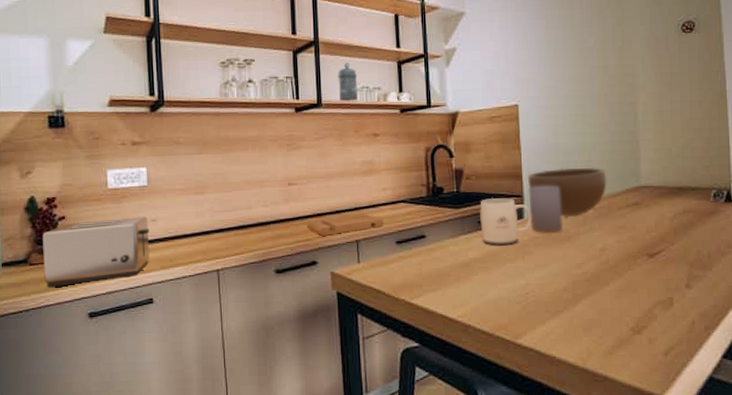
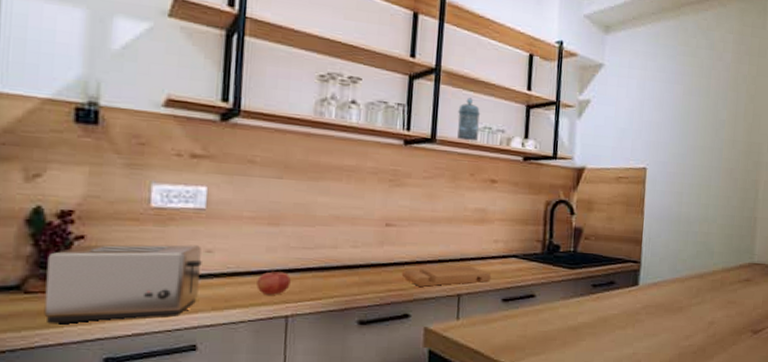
fruit: none [192,232,218,253] -> present [256,270,291,295]
mug: present [480,197,532,246] -> none [594,261,647,312]
bowl: present [528,167,607,218] -> none [647,237,723,289]
cup: present [528,185,563,234] -> none [644,253,678,303]

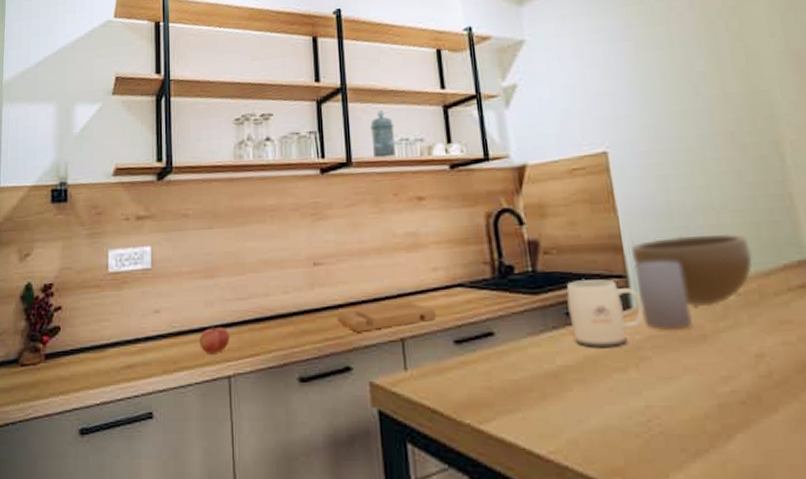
toaster: present [44,244,202,325] -> none [35,306,152,396]
mug: none [594,261,647,312] -> present [566,278,645,348]
cup: none [644,253,678,303] -> present [634,260,693,331]
bowl: none [647,237,723,289] -> present [631,233,753,307]

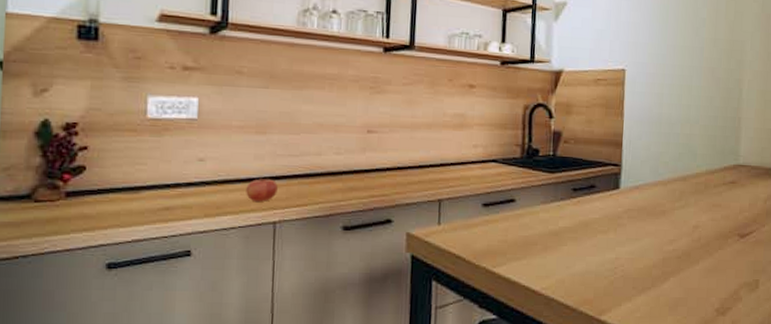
cutting board: present [336,302,437,332] -> none [383,170,472,192]
canister: present [370,110,395,159] -> none [434,4,458,47]
mug: present [566,278,645,348] -> none [574,164,628,216]
bowl: present [631,233,753,307] -> none [628,139,707,192]
cup: present [634,260,693,331] -> none [626,155,660,207]

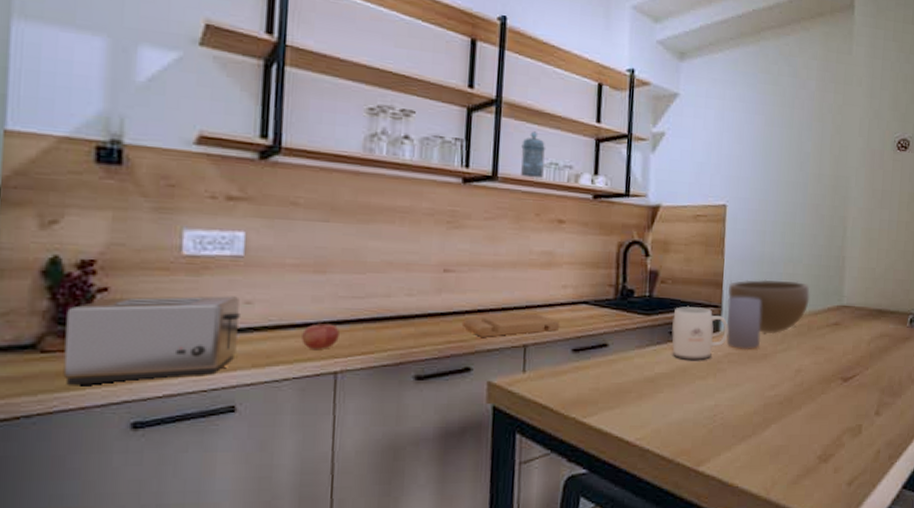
toaster: none [52,154,195,231] -> present [63,296,240,386]
cutting board: none [383,170,472,192] -> present [461,313,560,337]
canister: none [434,4,458,47] -> present [520,131,546,179]
mug: none [574,164,628,216] -> present [671,306,729,361]
cup: none [626,155,660,207] -> present [726,296,761,351]
bowl: none [628,139,707,192] -> present [728,279,810,335]

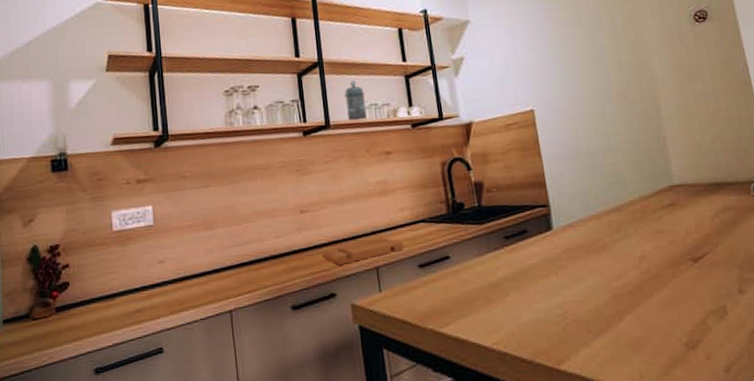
toaster: present [63,296,240,386] -> none [45,258,158,344]
fruit: present [302,322,340,349] -> none [202,270,229,294]
mug: present [671,306,729,361] -> none [504,209,562,262]
cup: present [726,296,761,351] -> none [554,191,596,245]
bowl: present [728,279,810,335] -> none [552,168,638,225]

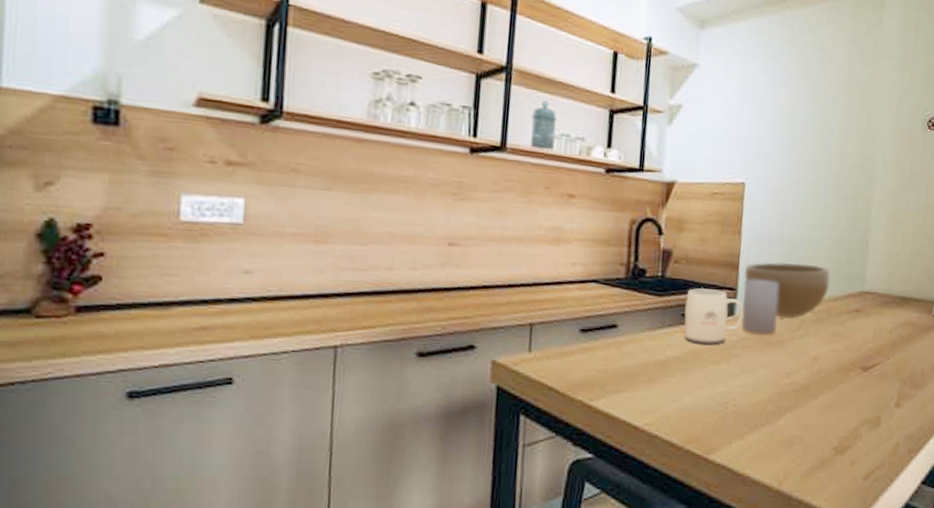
cutting board: present [321,237,404,265] -> none [466,291,569,315]
mug: none [504,209,562,262] -> present [684,287,744,345]
bowl: none [552,168,638,225] -> present [744,262,831,320]
cup: none [554,191,596,245] -> present [741,279,779,336]

